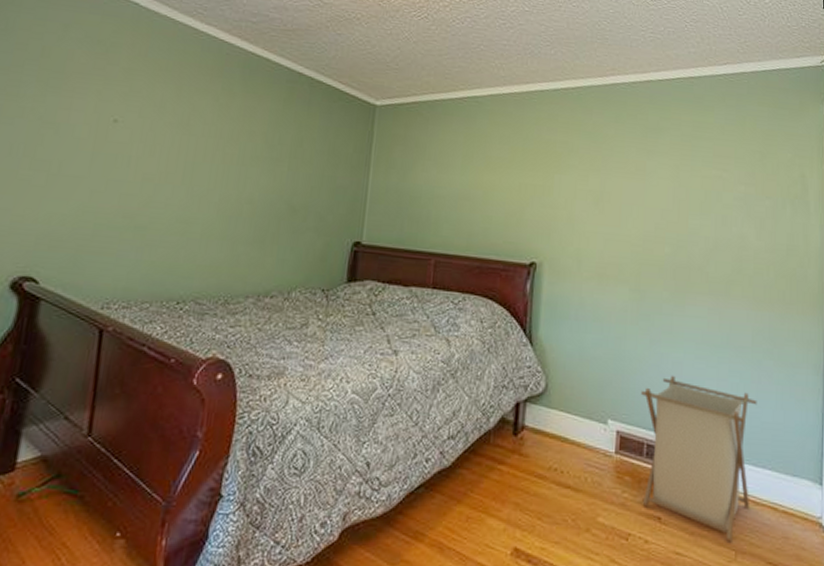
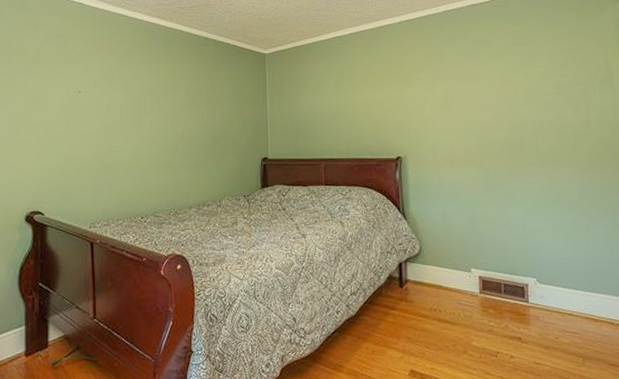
laundry basket: present [641,375,757,543] -> none [495,229,590,352]

